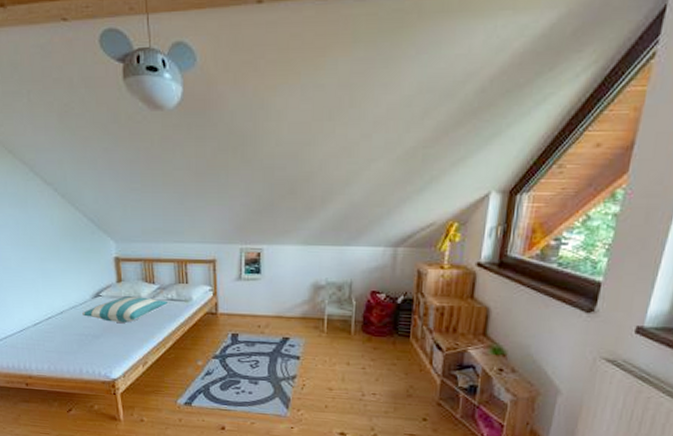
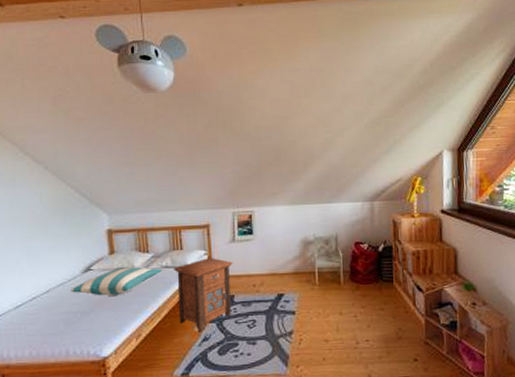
nightstand: none [178,293,239,366] -> present [173,257,233,332]

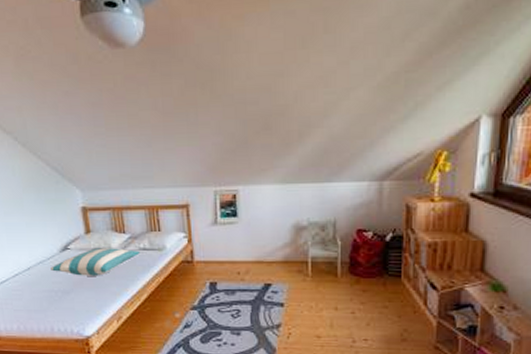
nightstand: present [173,257,233,332] -> none [151,240,216,319]

